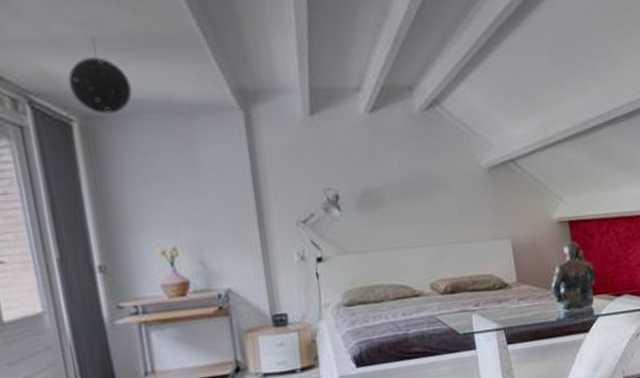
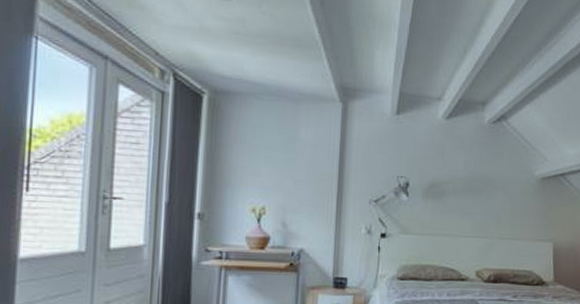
pendant light: present [68,36,132,114] -> none [207,31,256,92]

